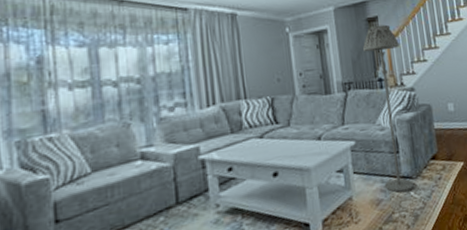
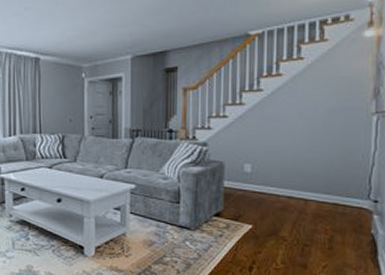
floor lamp: present [362,24,414,193] -> none [156,76,198,240]

